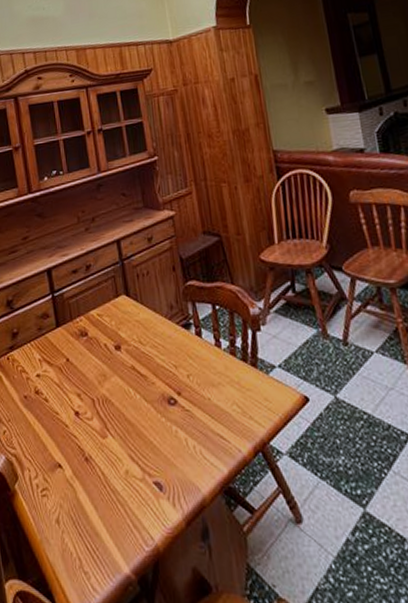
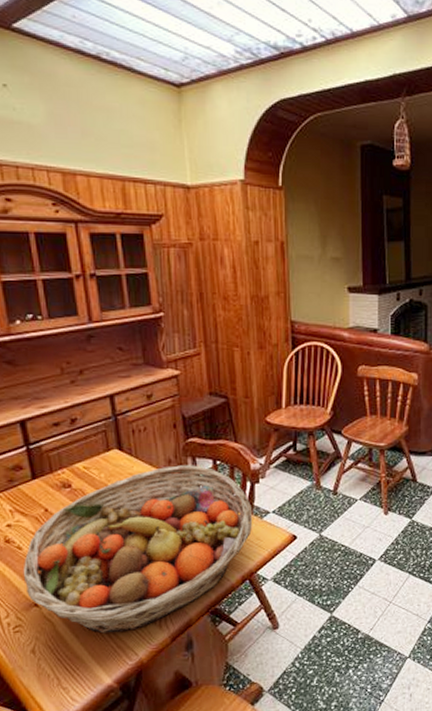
fruit basket: none [49,310,259,508] -> present [22,465,253,634]

